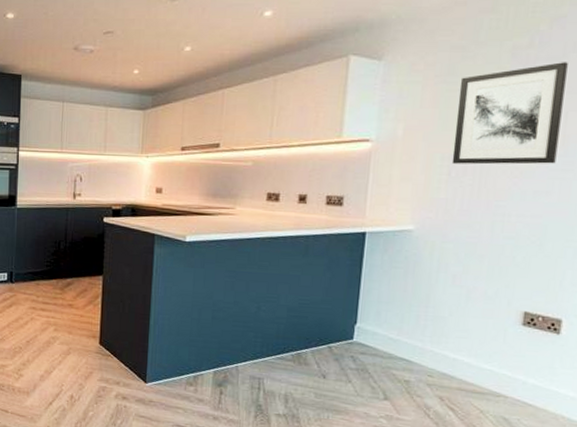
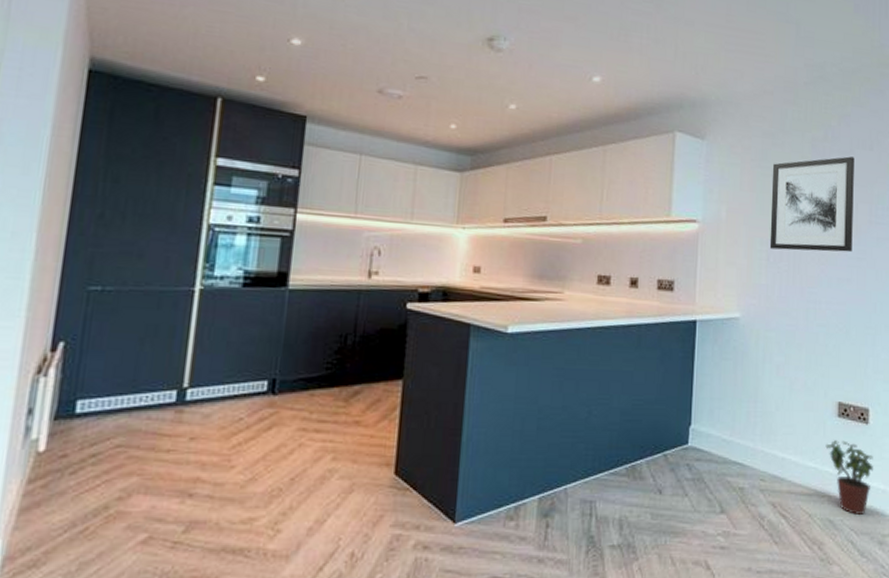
potted plant: none [505,347,563,417] -> present [825,440,873,515]

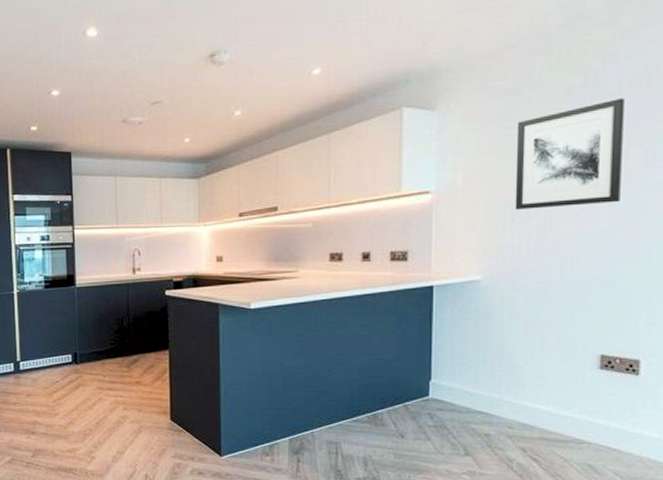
potted plant: present [825,440,873,515] -> none [584,391,645,461]

